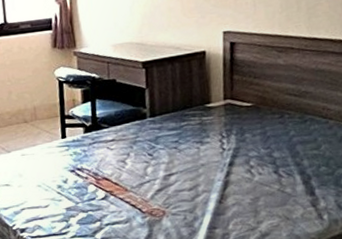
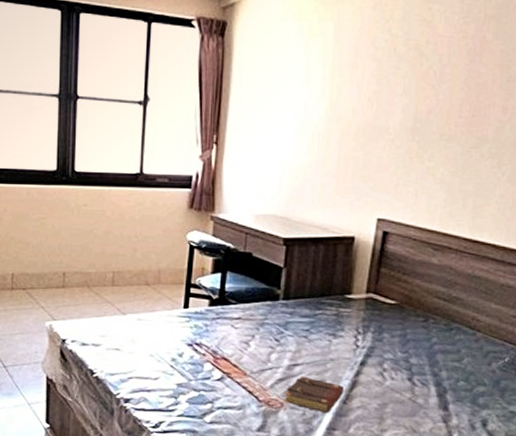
book: none [164,183,218,214] -> present [283,376,345,413]

